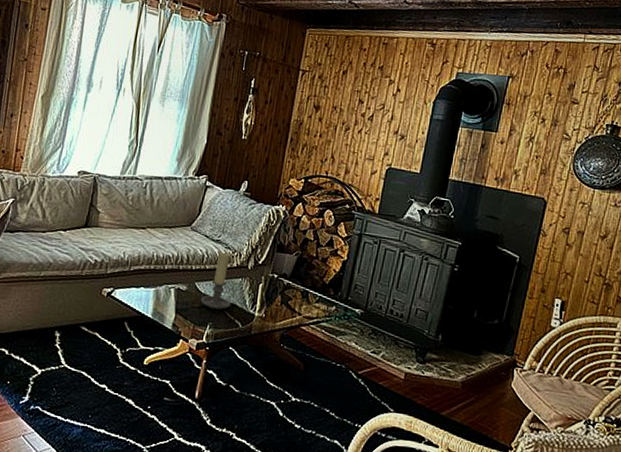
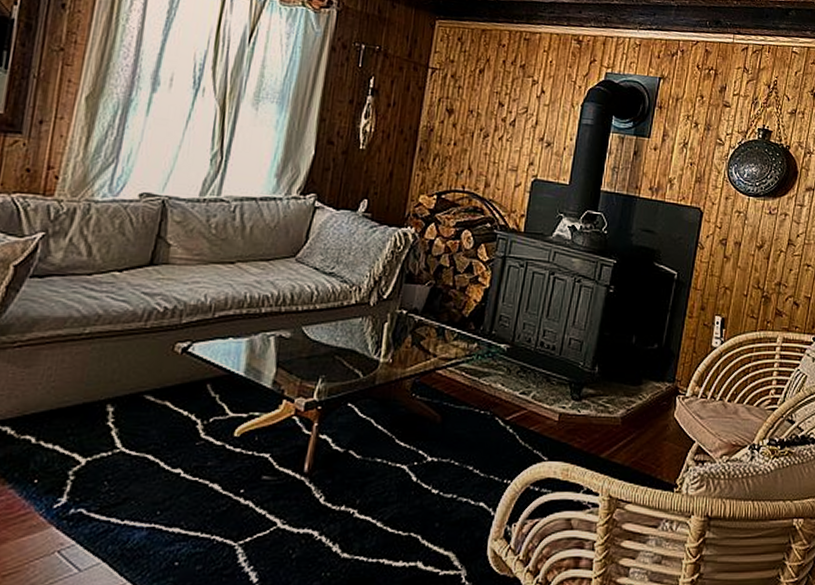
candle holder: present [200,252,231,310] -> none [309,287,349,358]

